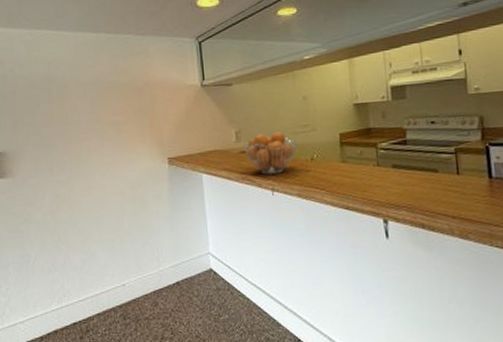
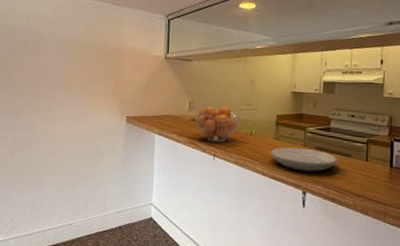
plate: none [338,168,421,196] -> present [271,147,337,172]

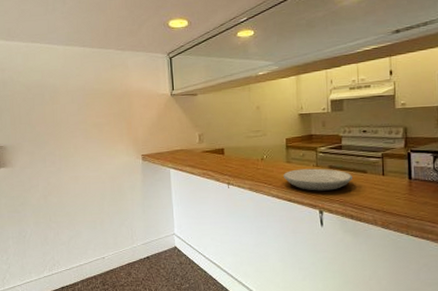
fruit basket: present [195,106,240,142] -> none [206,135,250,171]

